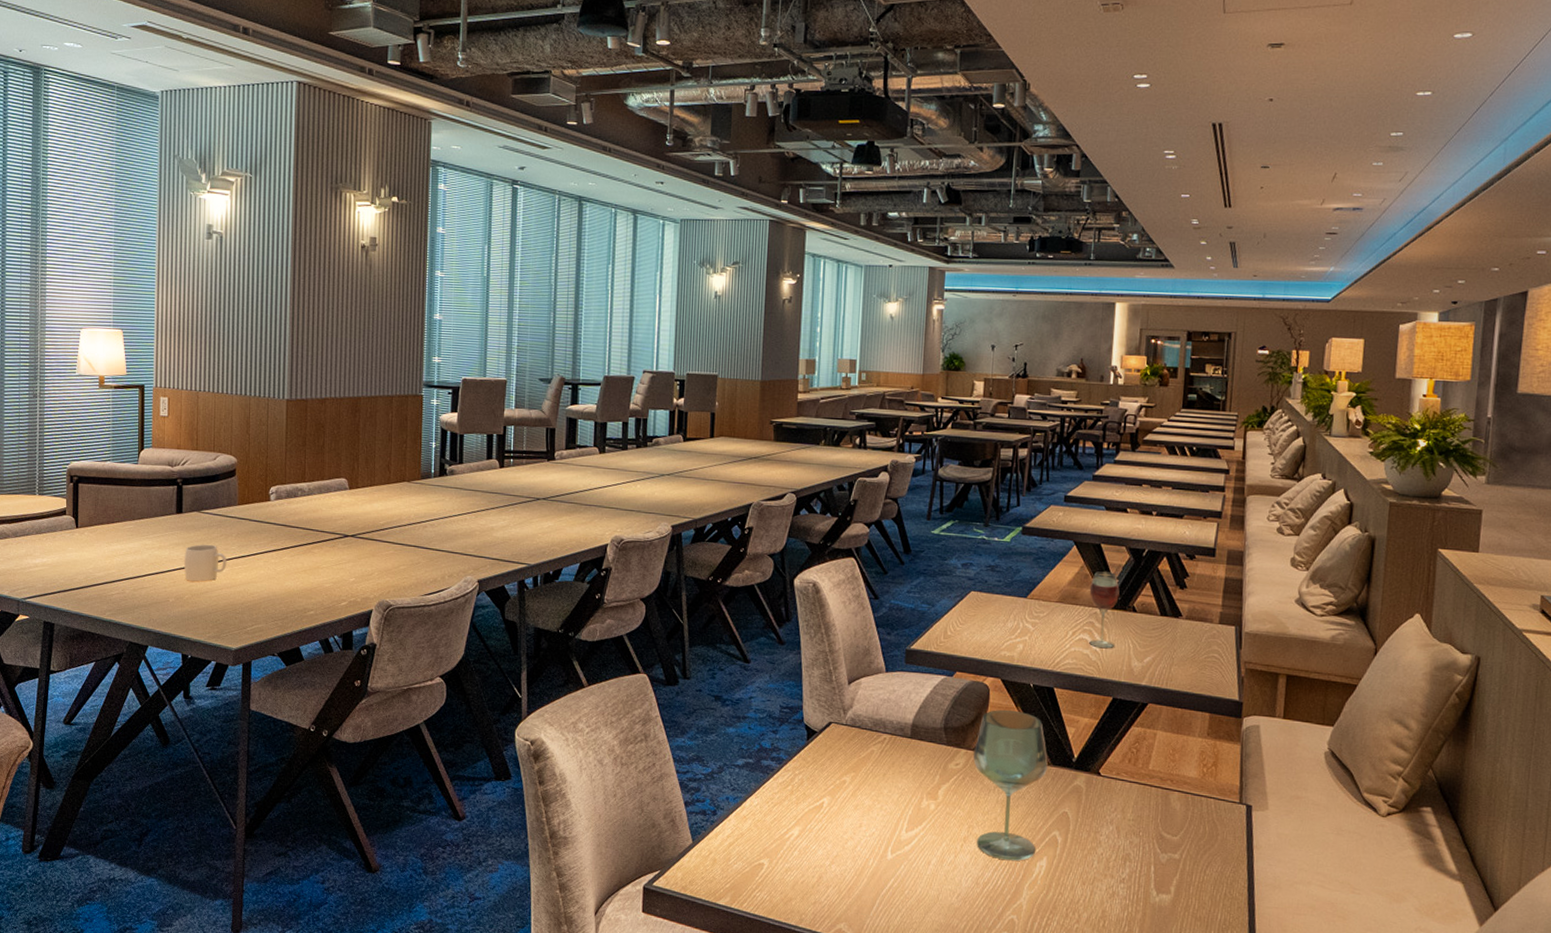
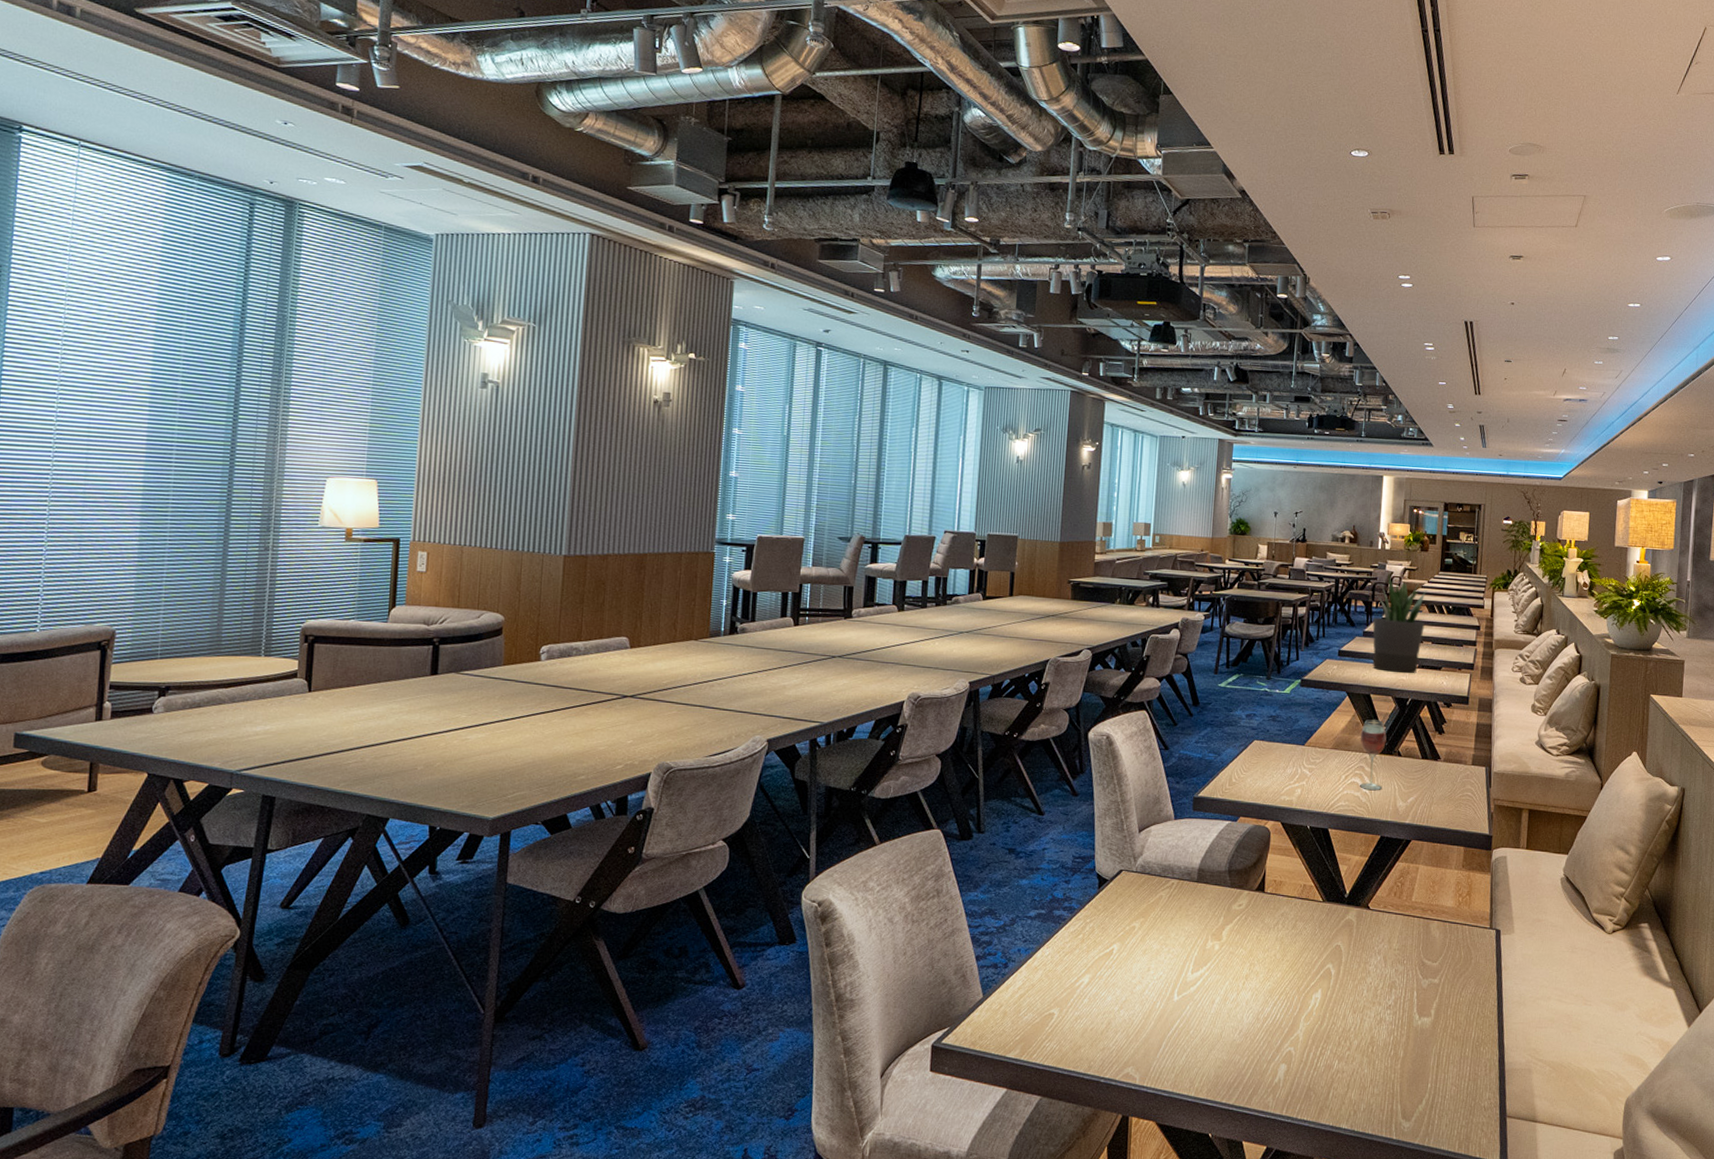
mug: present [183,544,227,582] -> none [436,707,488,748]
wine glass: present [972,709,1048,861] -> none [1254,851,1323,995]
planter: none [1103,410,1167,522] -> present [1372,572,1427,674]

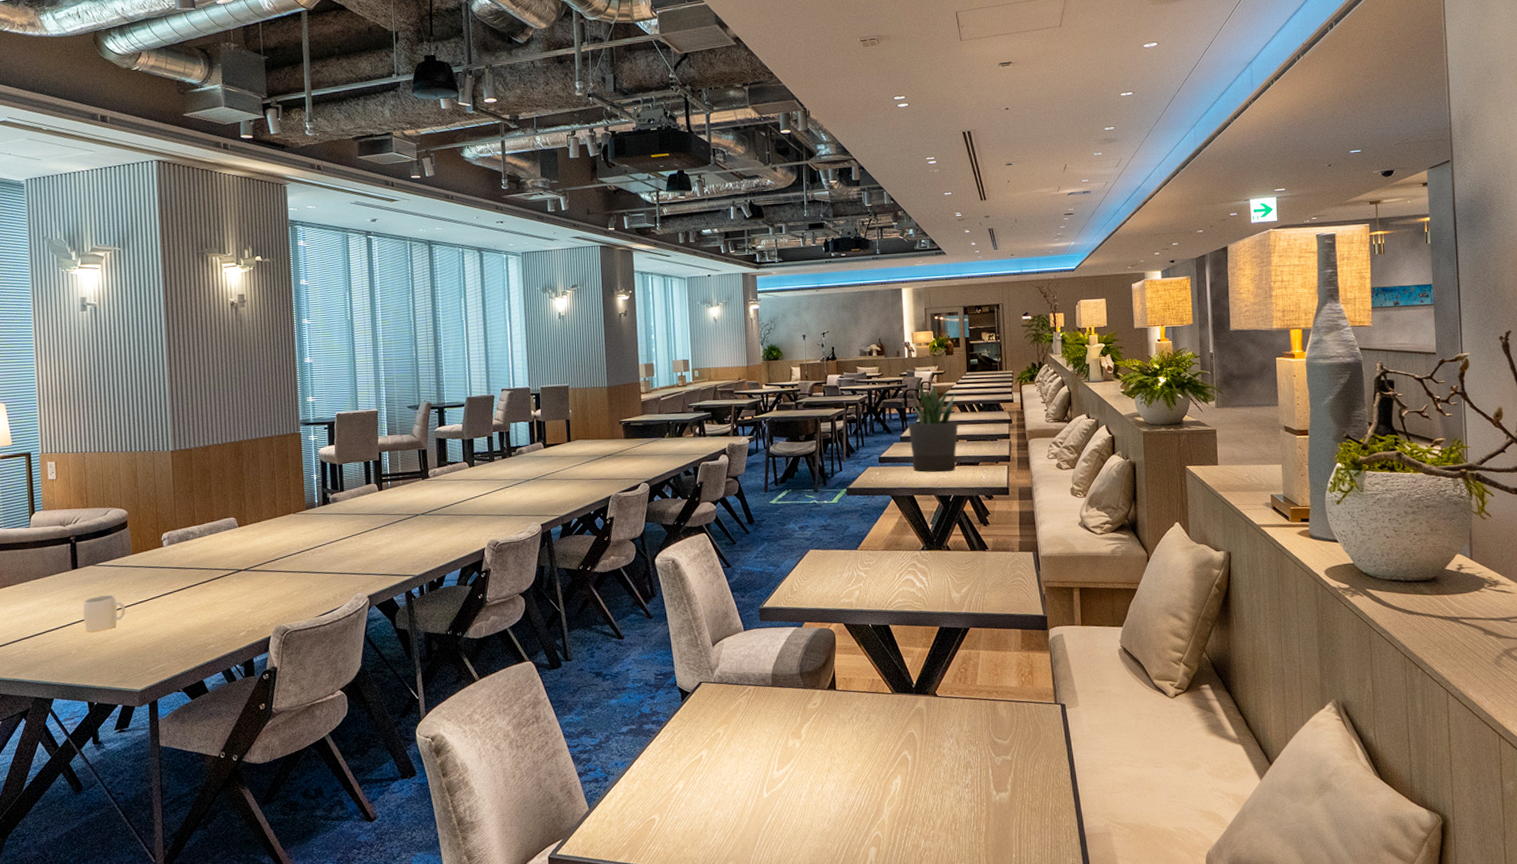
mug: none [436,707,488,748] -> present [82,594,126,632]
wineglass: present [1360,719,1387,791] -> none [909,518,935,586]

